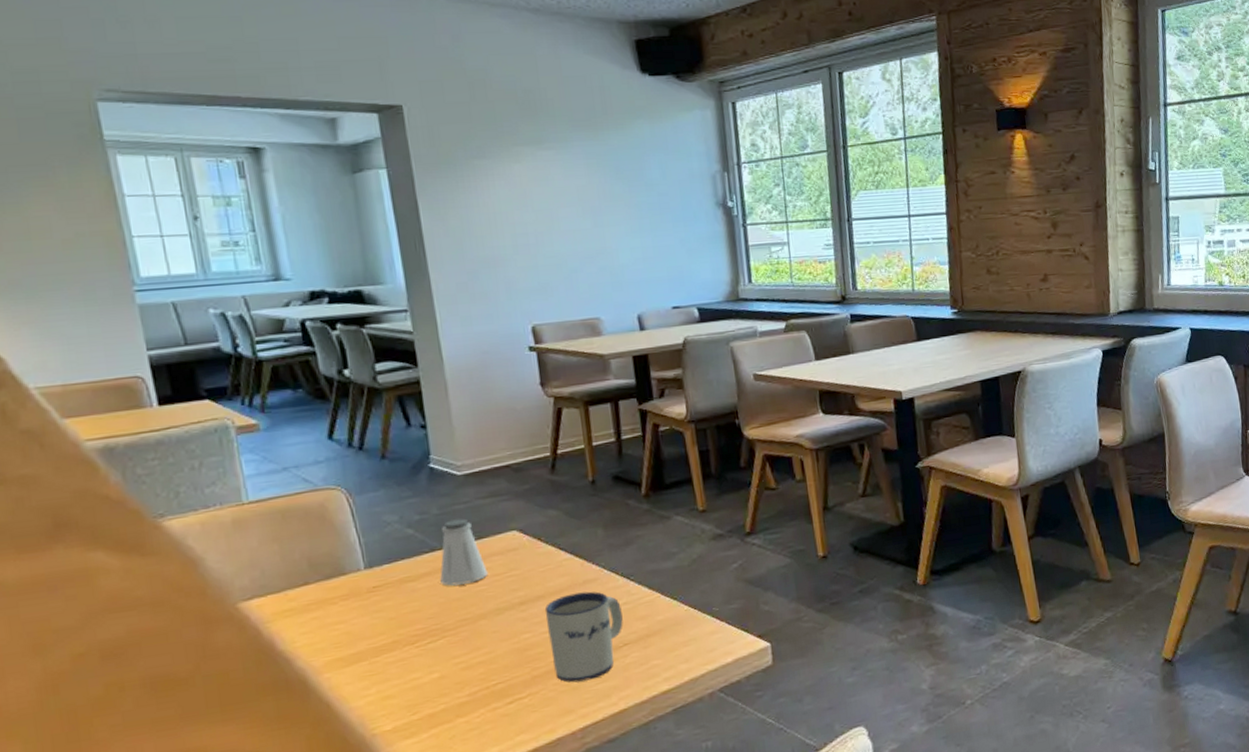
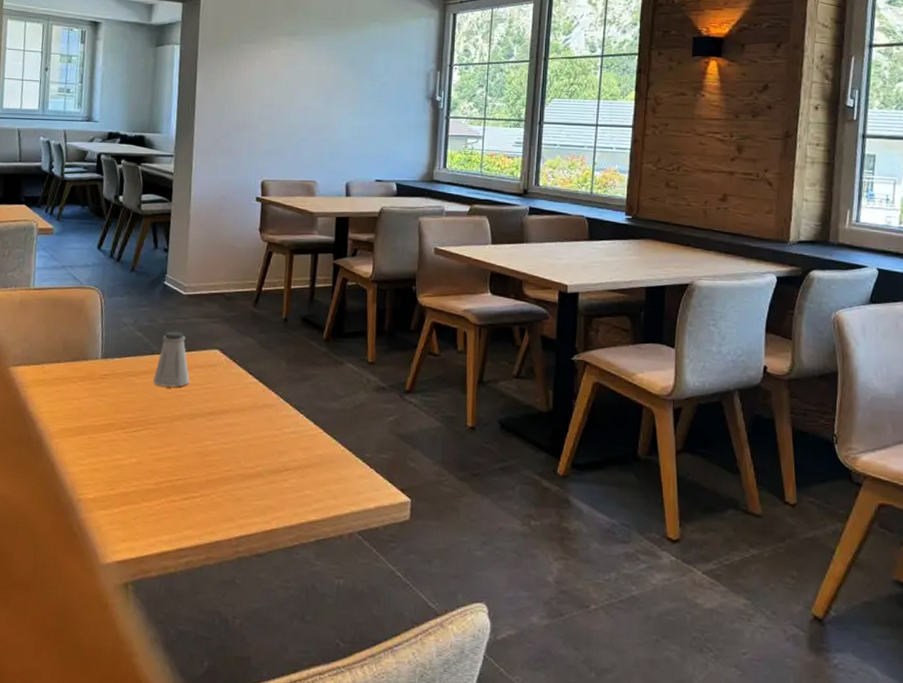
mug: present [544,591,623,683] -> none [225,414,289,495]

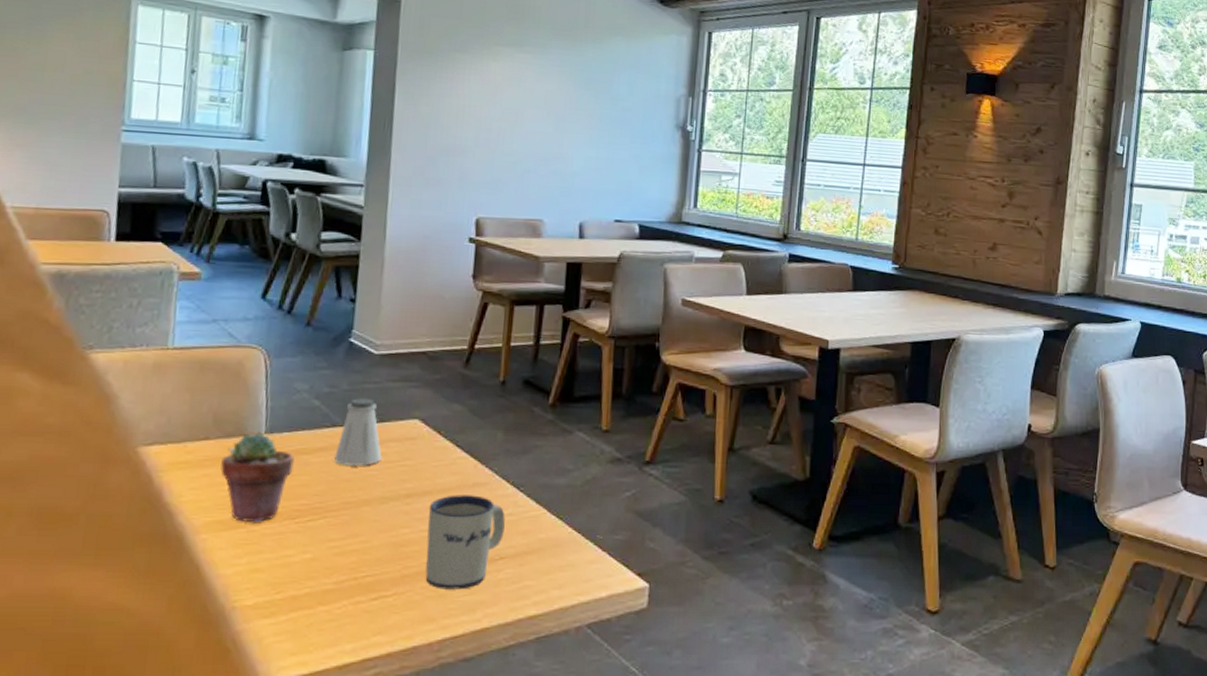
potted succulent: none [69,358,123,432] -> present [220,433,294,523]
mug: none [225,414,289,495] -> present [425,495,505,590]

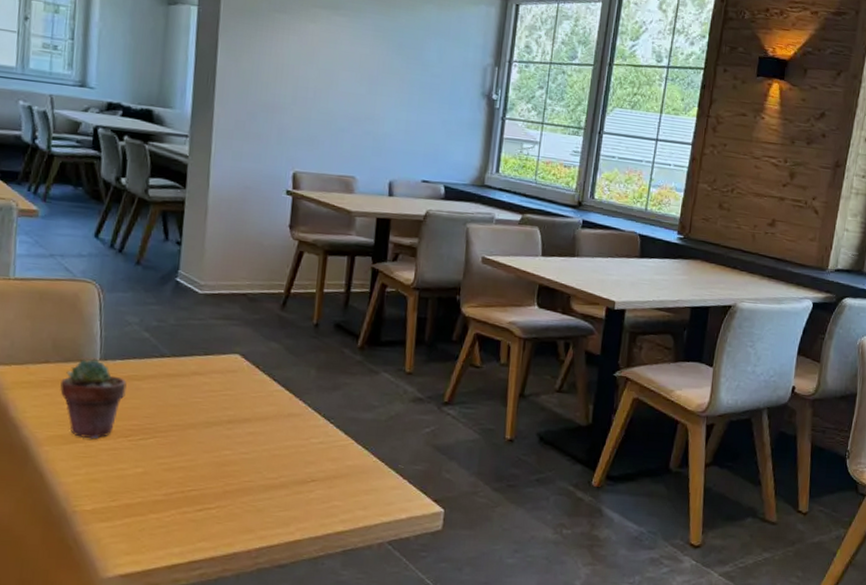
saltshaker: present [334,398,382,466] -> none [163,332,206,394]
mug: present [425,495,505,590] -> none [245,423,317,506]

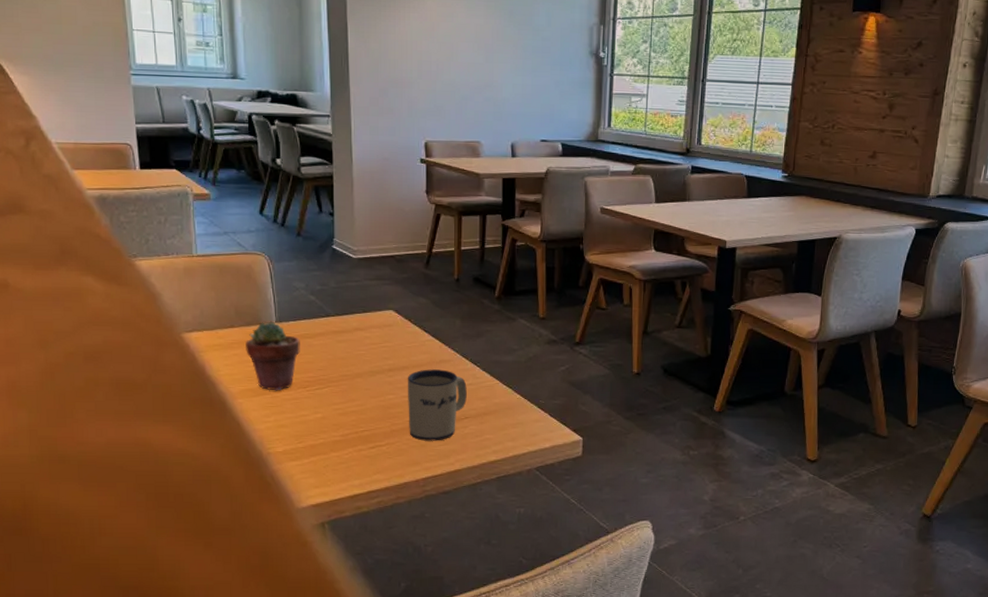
mug: none [245,423,317,506] -> present [407,369,467,441]

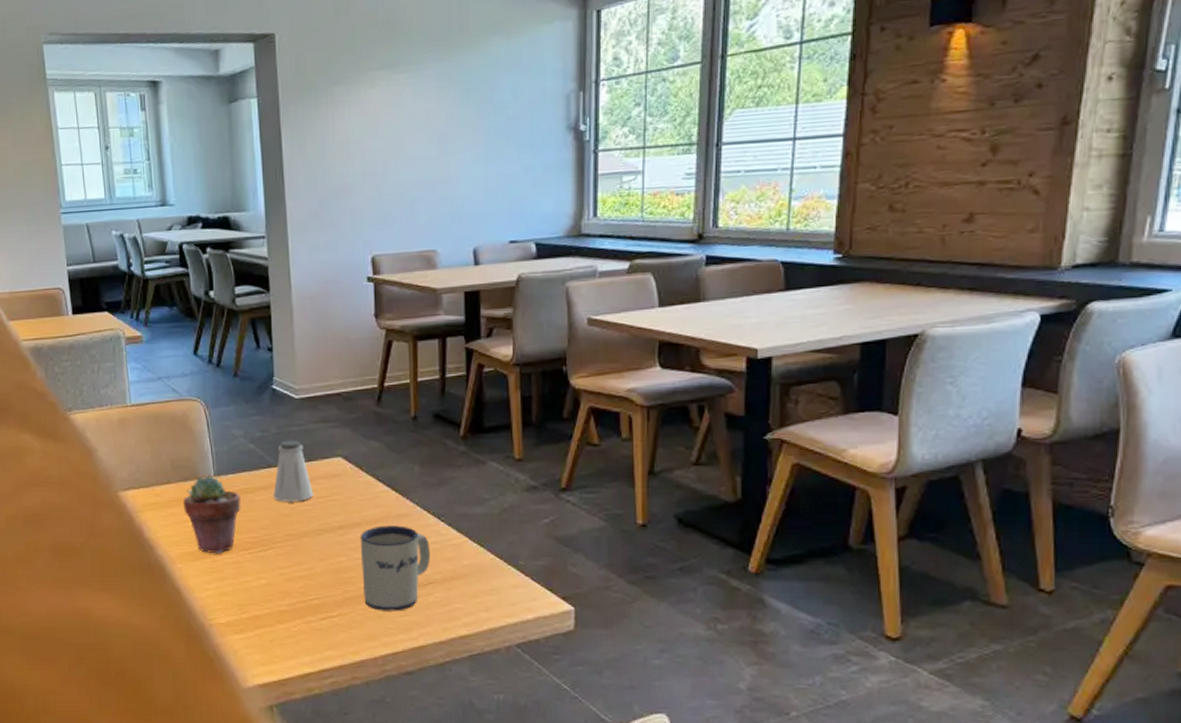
saltshaker: none [331,294,367,347] -> present [273,440,314,502]

